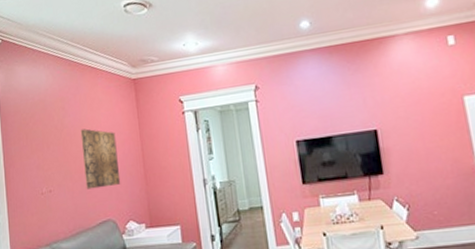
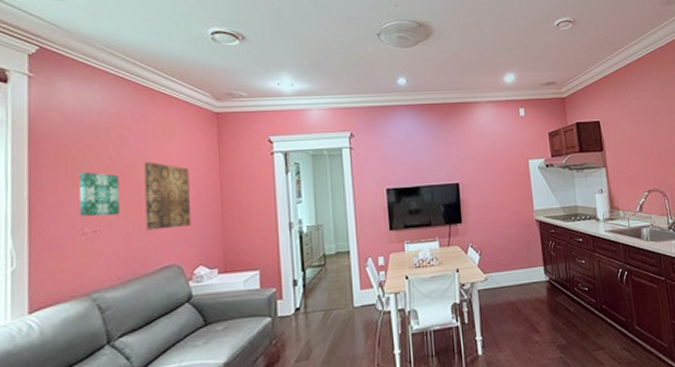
wall art: none [35,140,66,179] -> present [78,171,119,217]

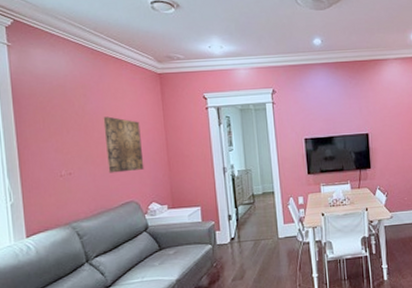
wall art: present [78,171,119,217] -> none [53,125,87,162]

